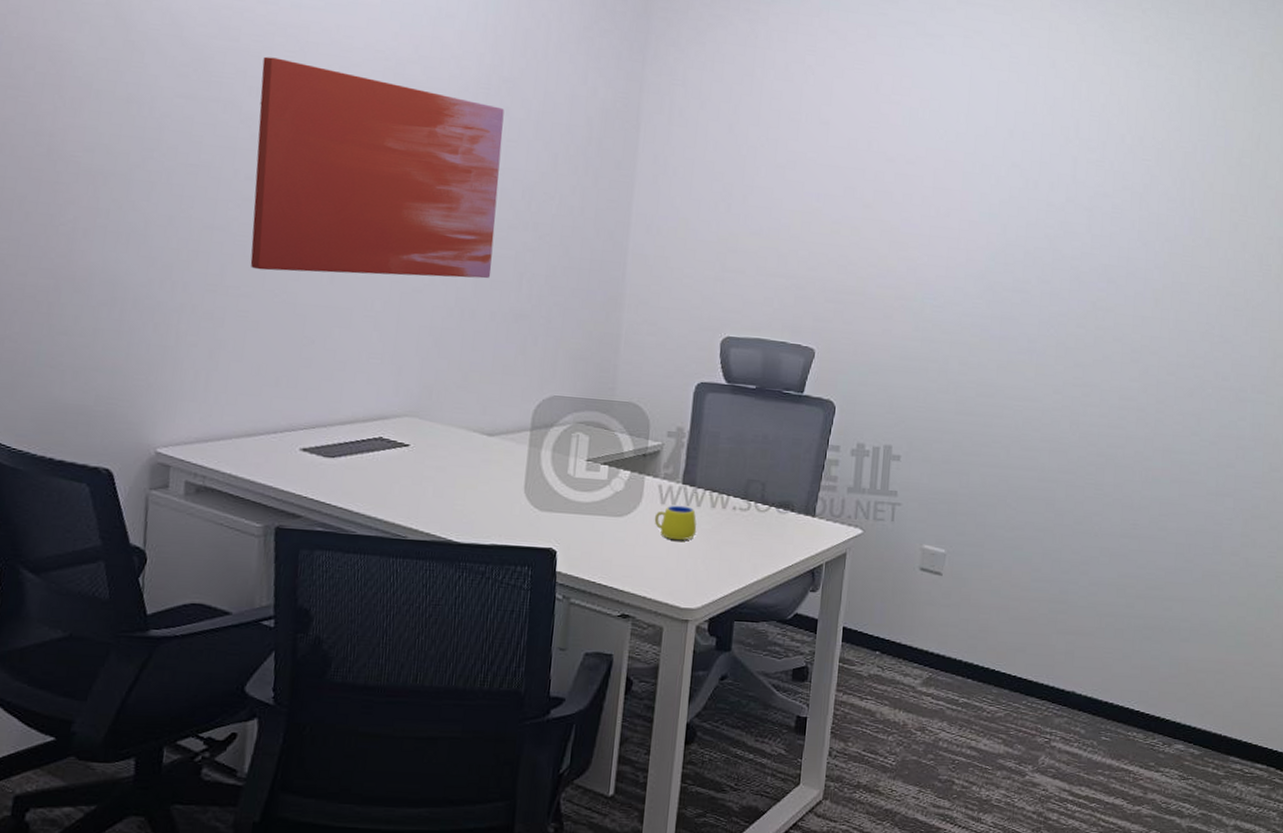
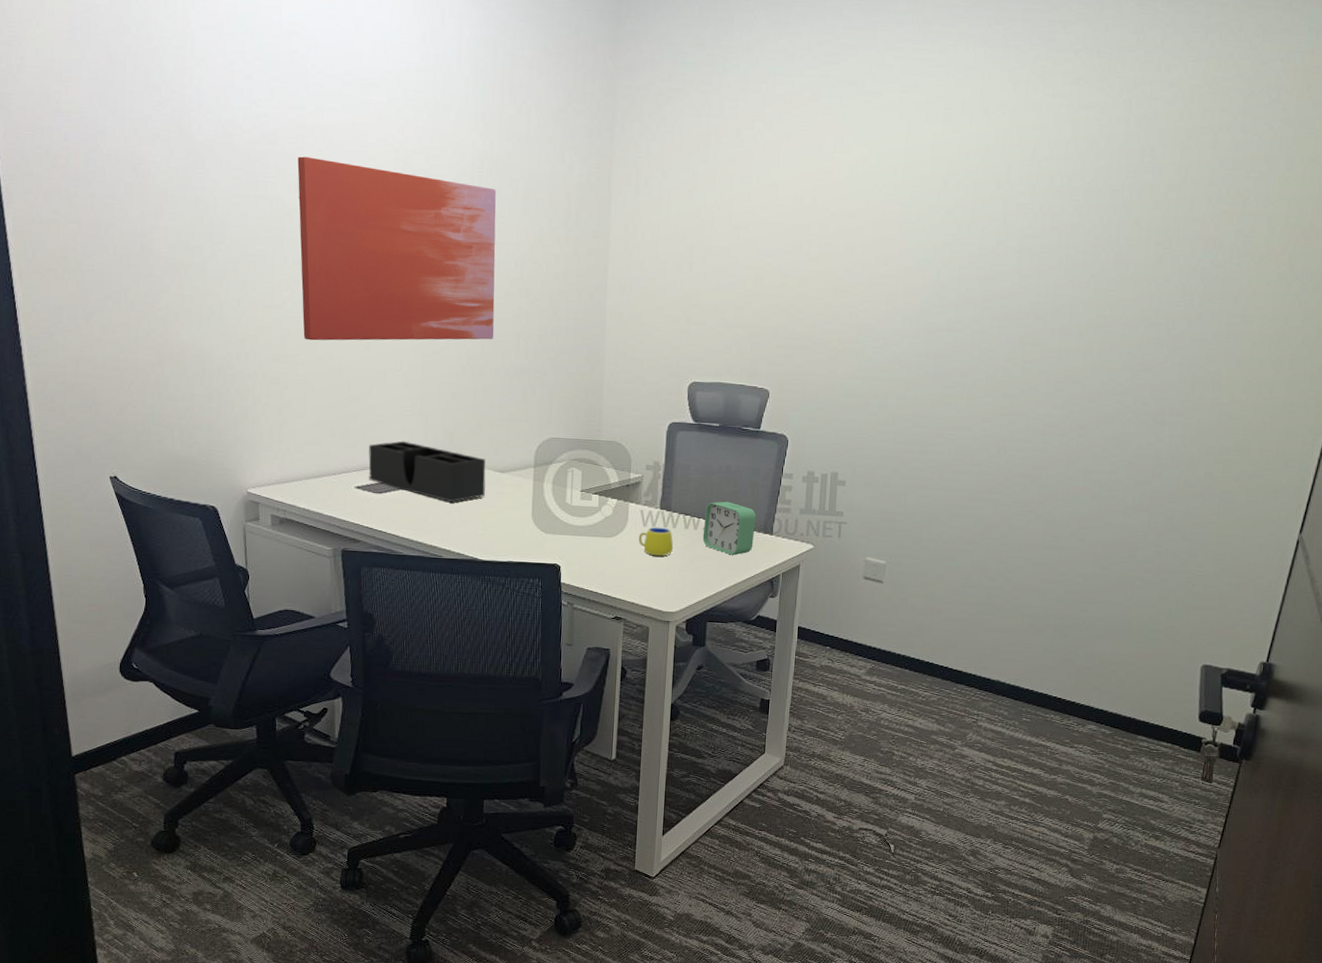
desk organizer: none [319,394,471,470] -> present [368,440,486,502]
alarm clock: none [732,476,797,541] -> present [702,501,756,555]

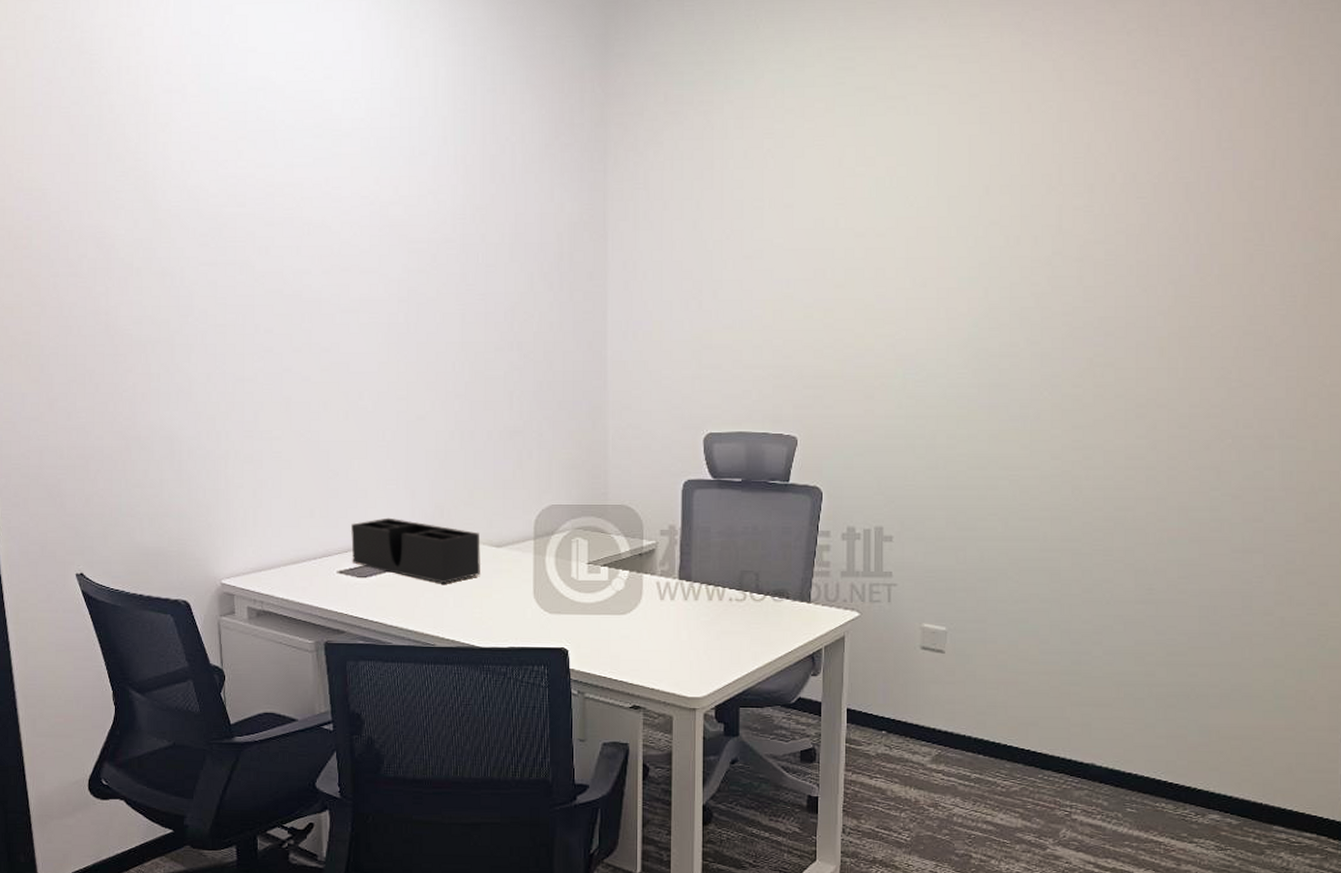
wall art: present [297,156,496,341] -> none [267,217,484,413]
mug: present [638,527,674,556] -> none [655,600,696,634]
alarm clock: present [702,501,756,555] -> none [729,567,790,629]

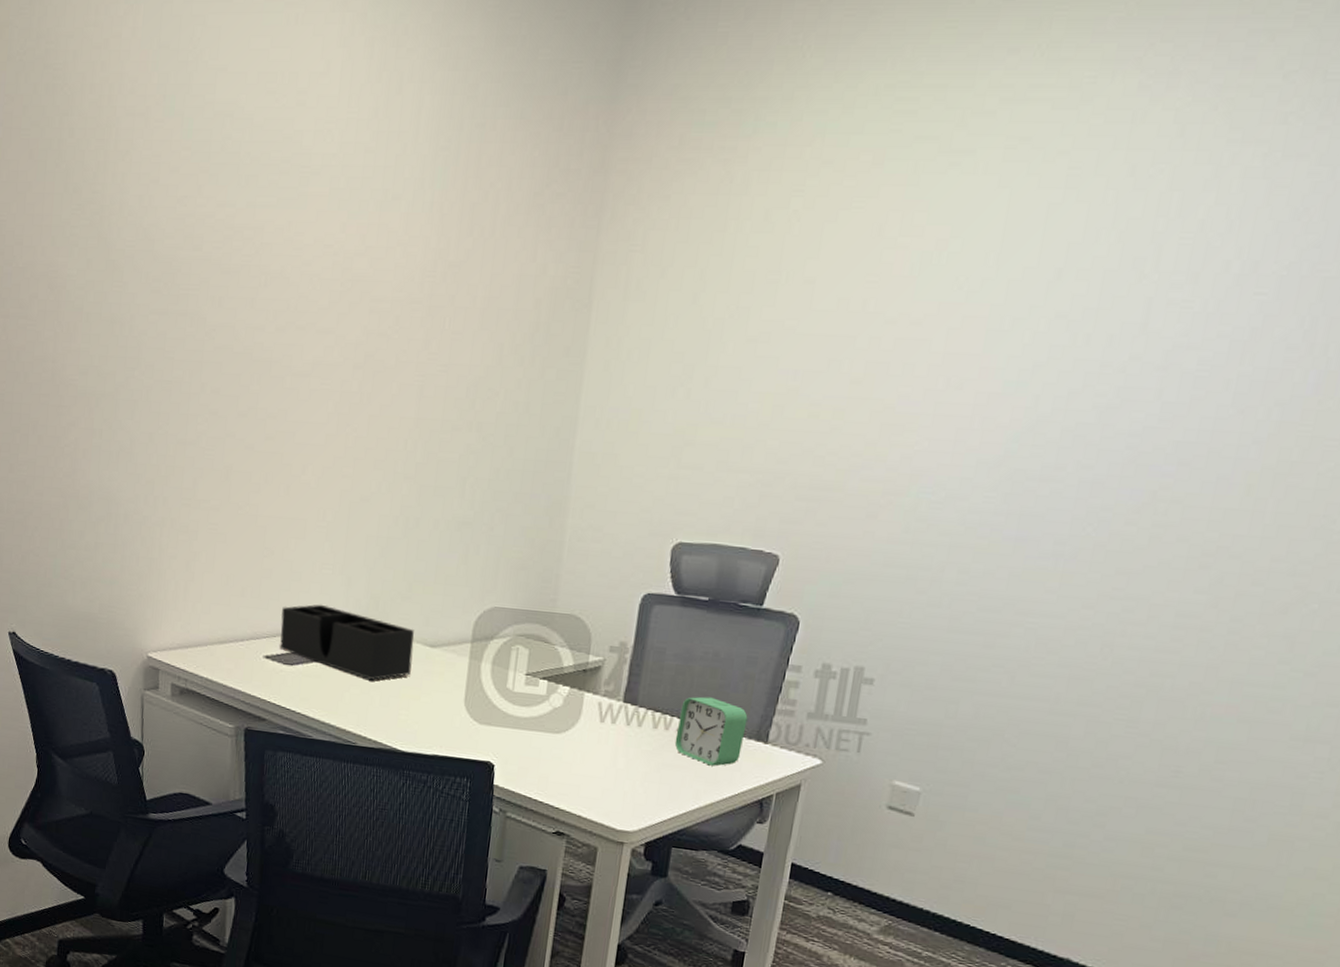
alarm clock: none [729,567,790,629] -> present [674,696,748,767]

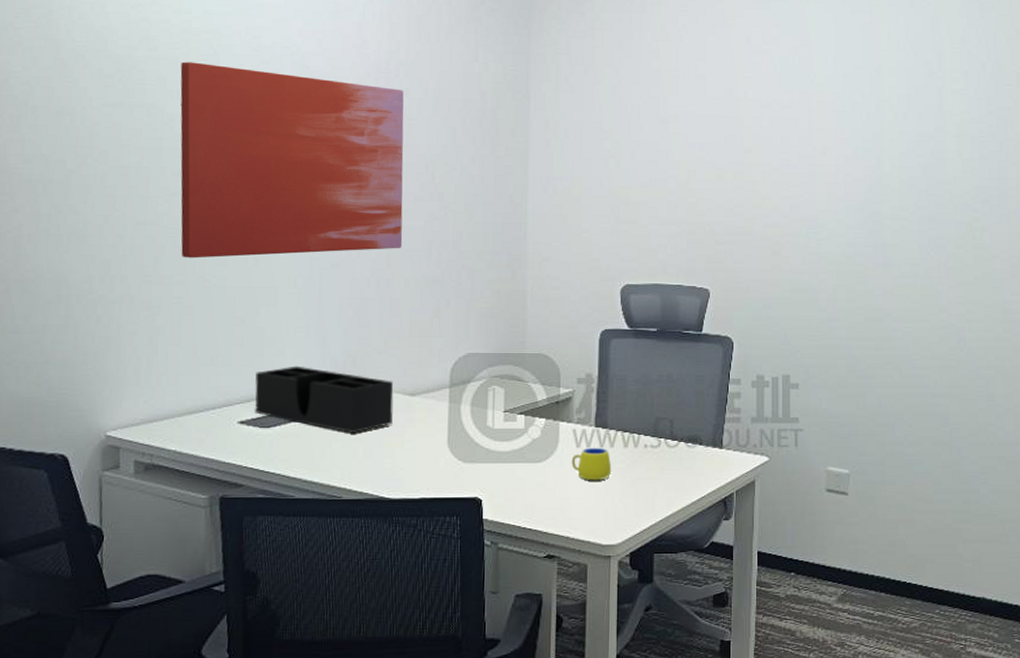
wall art: none [217,263,450,485] -> present [180,62,404,258]
mug: none [592,724,637,761] -> present [571,447,612,481]
alarm clock: present [674,696,748,767] -> none [644,414,703,474]

